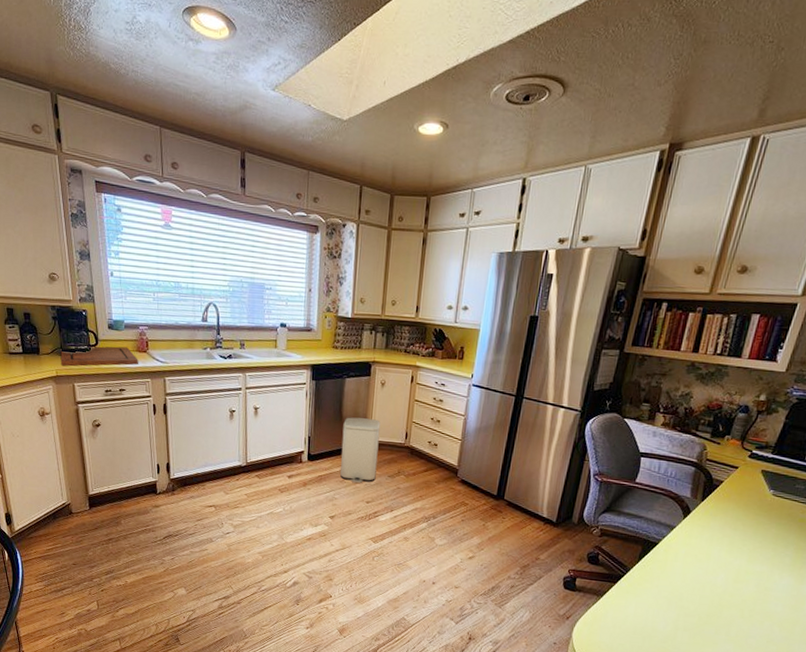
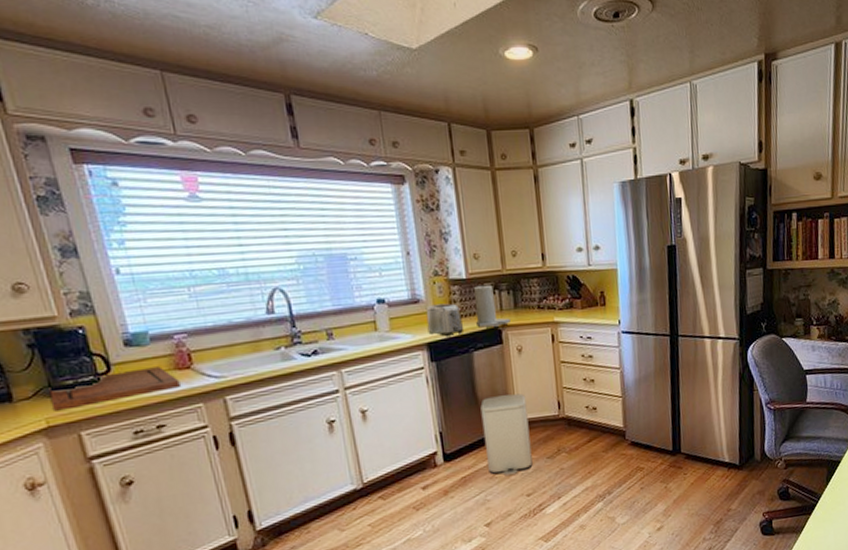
toaster: none [314,334,342,362] -> present [426,303,464,336]
paper towel: none [352,325,380,361] -> present [473,285,510,328]

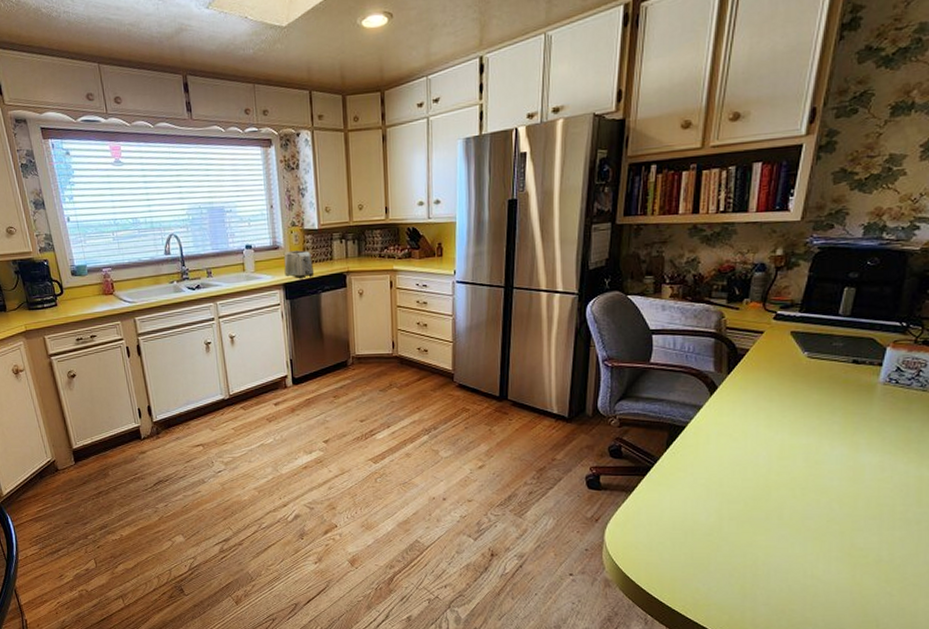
cutting board: present [49,366,180,411] -> none [27,292,106,320]
paper towel: present [473,285,510,328] -> none [323,235,354,273]
pedal bin: present [480,393,533,475] -> none [325,332,367,401]

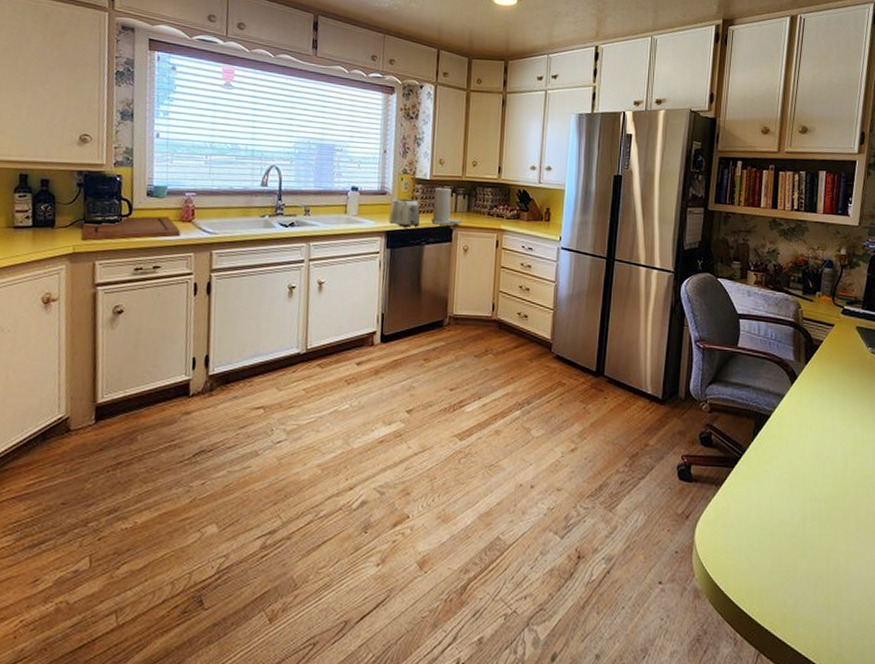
cutting board: none [27,292,106,320] -> present [81,216,181,241]
paper towel: none [323,235,354,273] -> present [432,187,462,226]

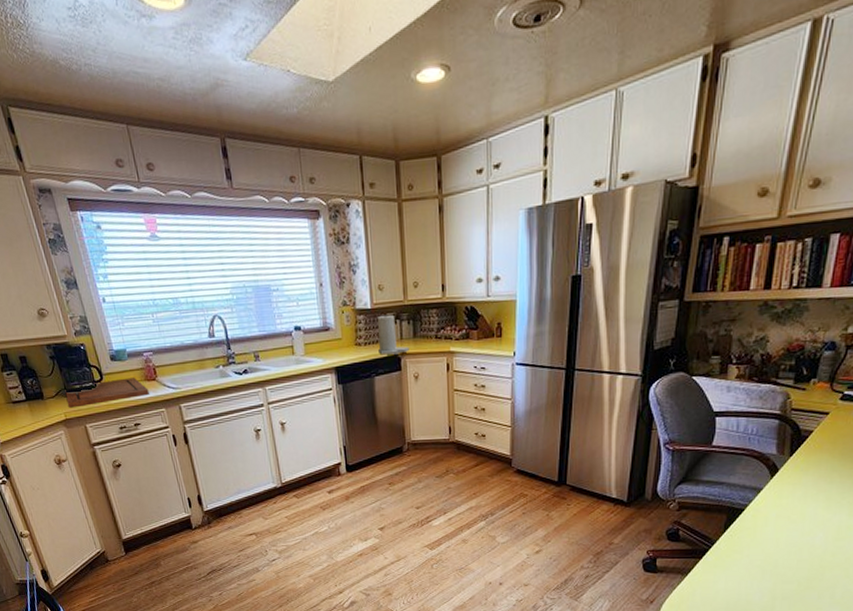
toaster: present [389,198,421,227] -> none [335,331,368,362]

